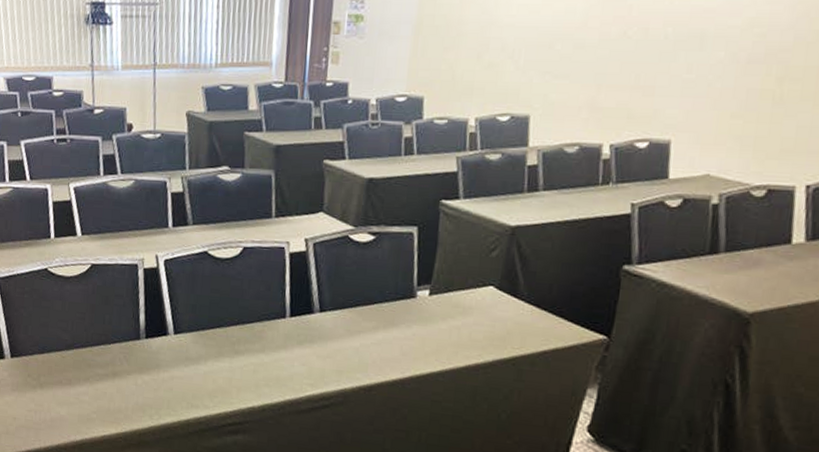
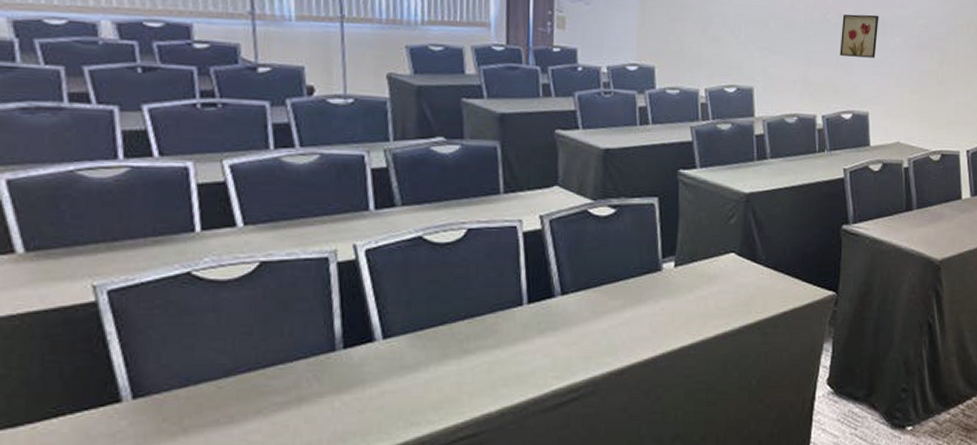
wall art: none [639,26,698,78] -> present [840,14,879,58]

